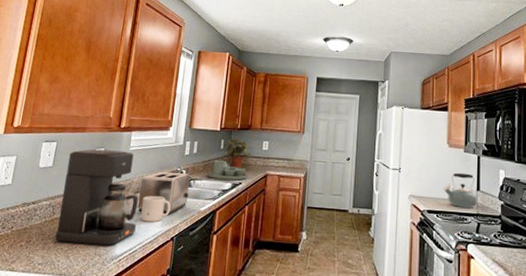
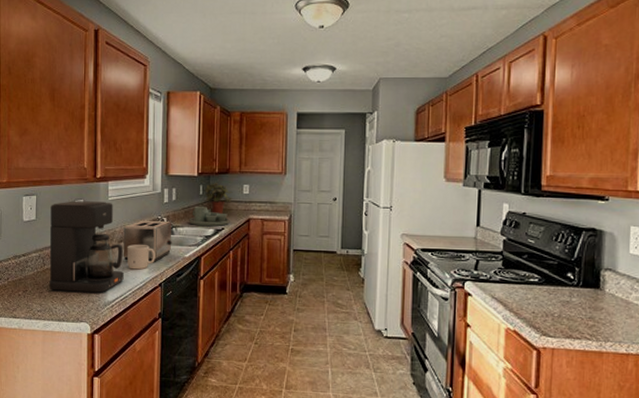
kettle: present [443,172,478,208] -> none [439,208,477,245]

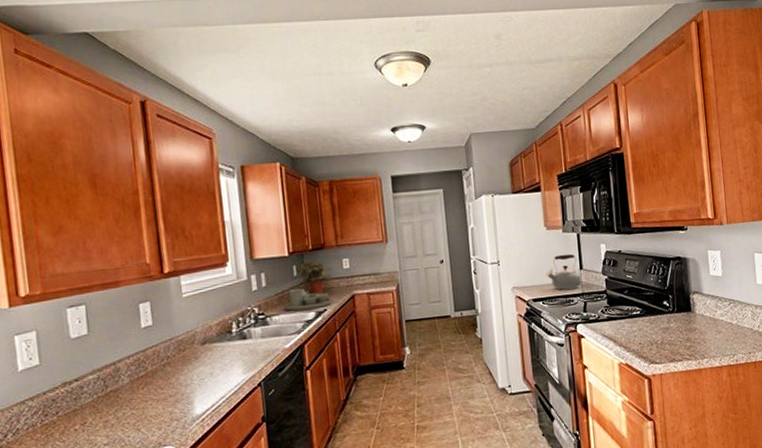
coffee maker: present [49,201,124,293] -> none [106,299,214,416]
toaster: present [123,221,172,262] -> none [205,311,268,365]
mug: present [126,244,156,270] -> none [212,342,250,373]
kettle: none [439,208,477,245] -> present [546,253,582,290]

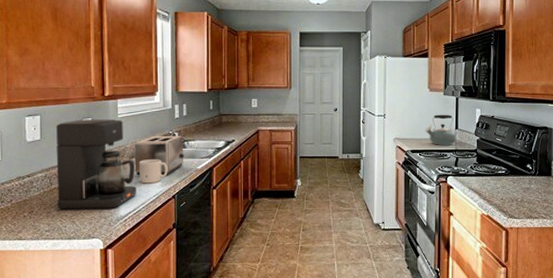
coffee maker: none [106,299,214,416] -> present [56,119,136,209]
toaster: none [205,311,268,365] -> present [134,136,184,176]
mug: none [212,342,250,373] -> present [138,159,168,184]
tea set: present [283,288,333,312] -> none [199,120,240,139]
potted plant: present [297,261,333,295] -> none [213,98,242,128]

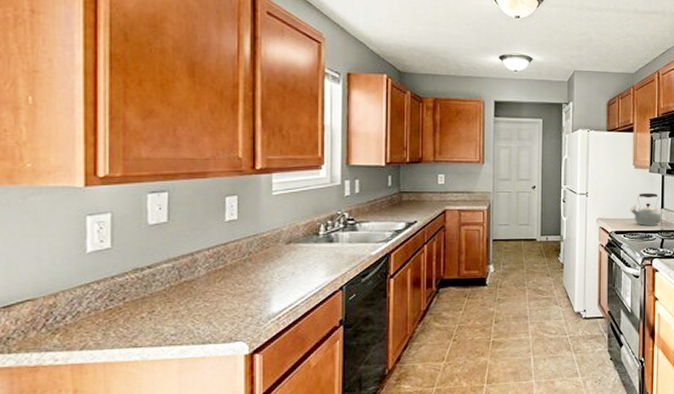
coffee maker: present [56,119,136,209] -> none [188,197,294,308]
toaster: present [134,136,184,176] -> none [292,217,355,264]
mug: present [138,159,168,184] -> none [297,244,335,274]

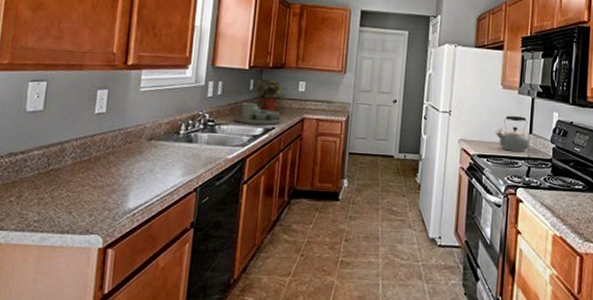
tea set: none [374,198,424,221] -> present [234,102,282,126]
potted plant: none [392,173,427,207] -> present [253,78,287,113]

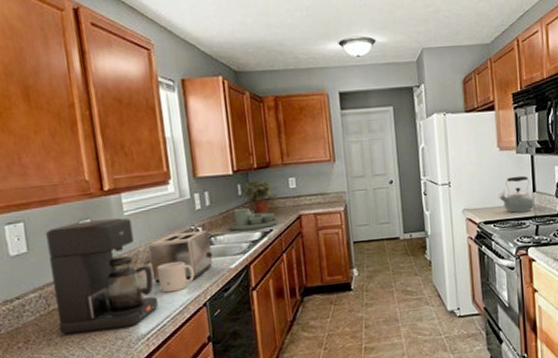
coffee maker: none [52,90,153,199] -> present [46,218,158,335]
toaster: none [152,116,214,164] -> present [148,231,213,284]
mug: none [157,143,193,172] -> present [156,261,195,293]

